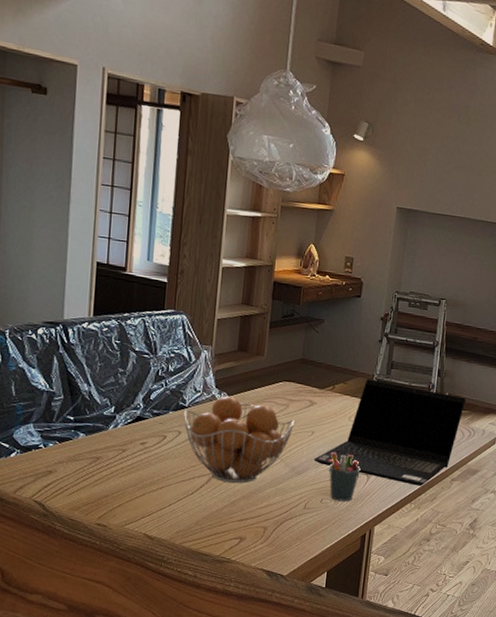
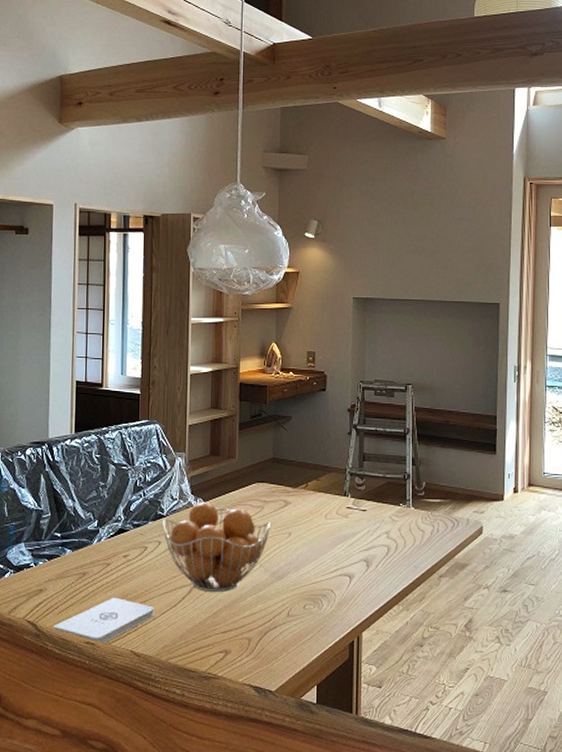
notepad: none [62,482,171,527] -> present [53,597,154,645]
laptop computer: present [313,379,467,486] -> none [292,474,446,585]
pen holder: present [329,451,361,501] -> none [309,553,342,606]

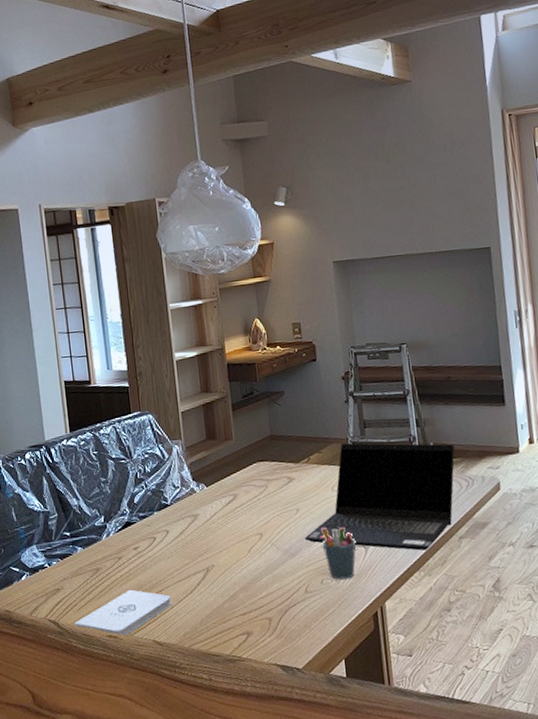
fruit basket: present [163,501,270,593] -> none [168,486,277,577]
laptop computer: none [292,474,446,585] -> present [304,443,455,551]
pen holder: none [309,553,342,606] -> present [320,526,356,580]

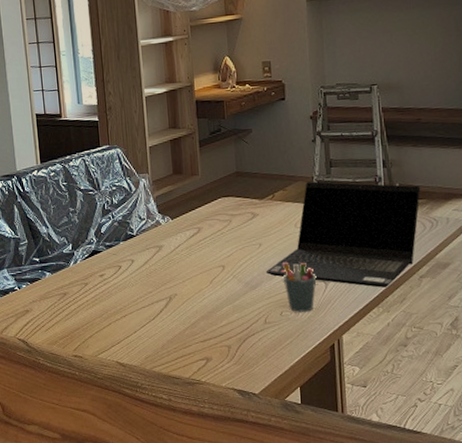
notepad: present [74,589,172,637] -> none [42,313,135,358]

